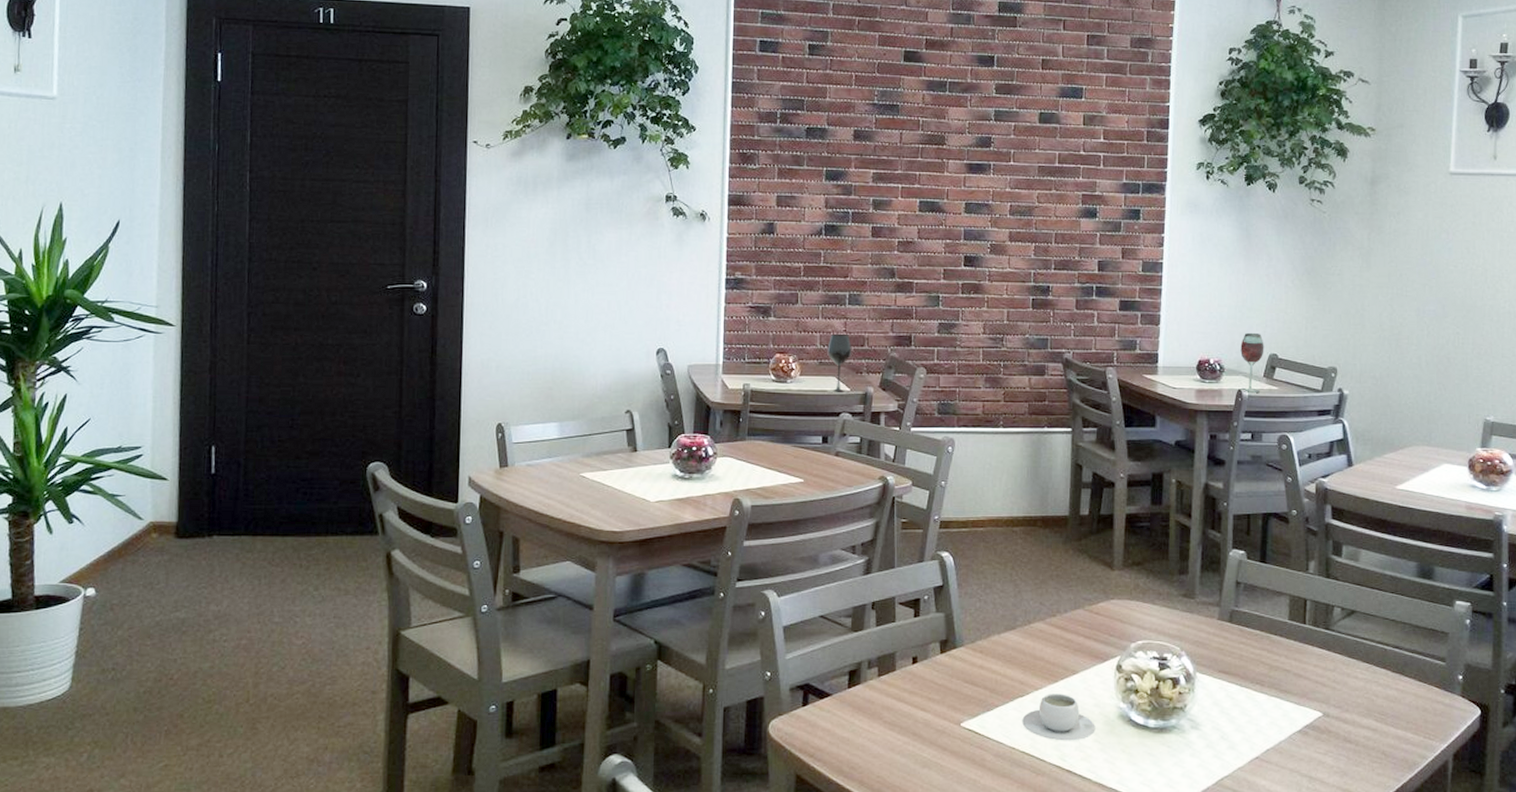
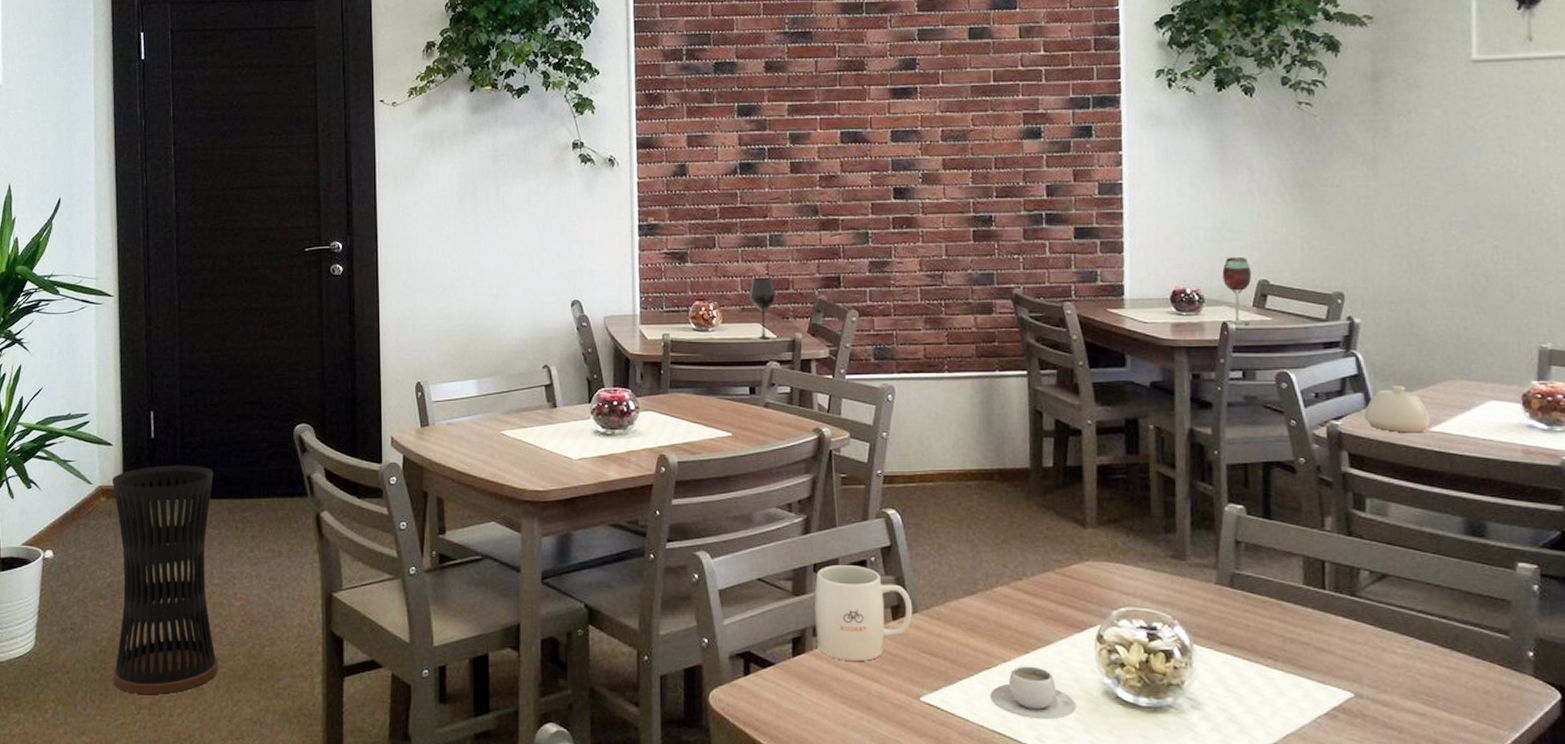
umbrella stand: none [158,501,279,735] -> present [111,465,218,694]
mug: none [871,602,959,691] -> present [814,564,913,661]
sugar bowl: none [1346,448,1398,490] -> present [1364,384,1431,433]

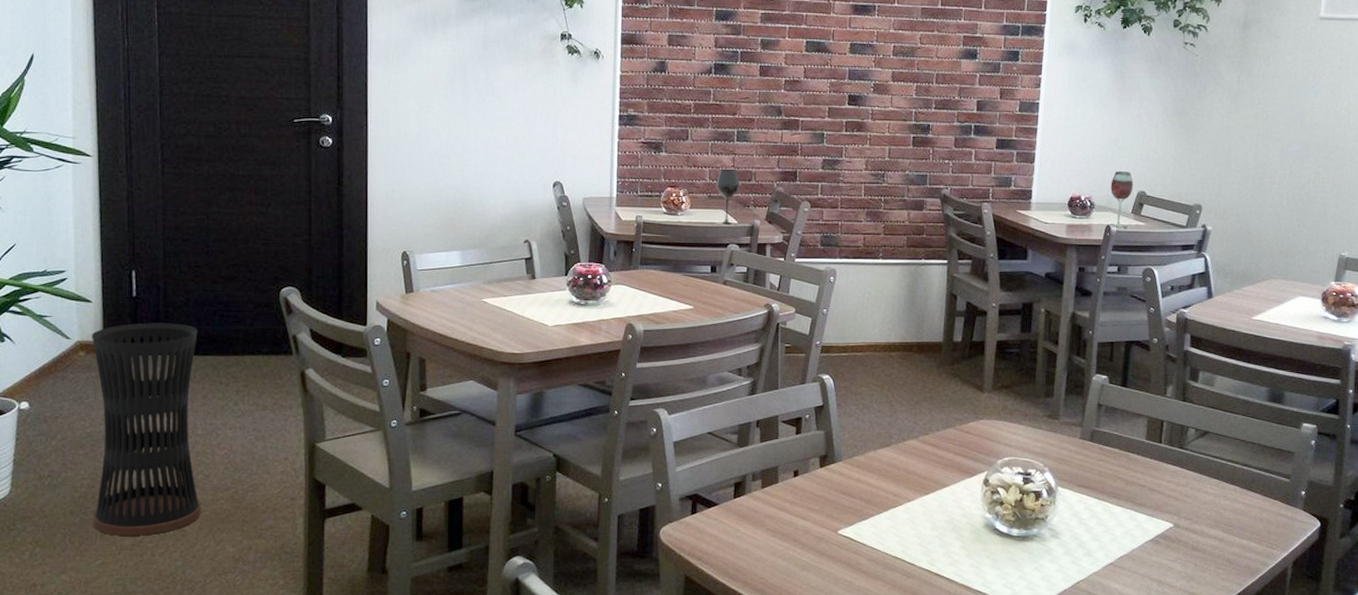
mug: present [814,564,913,661] -> none [755,420,838,501]
teacup: present [990,666,1077,720] -> none [895,505,963,548]
sugar bowl: present [1364,384,1431,433] -> none [1206,281,1254,321]

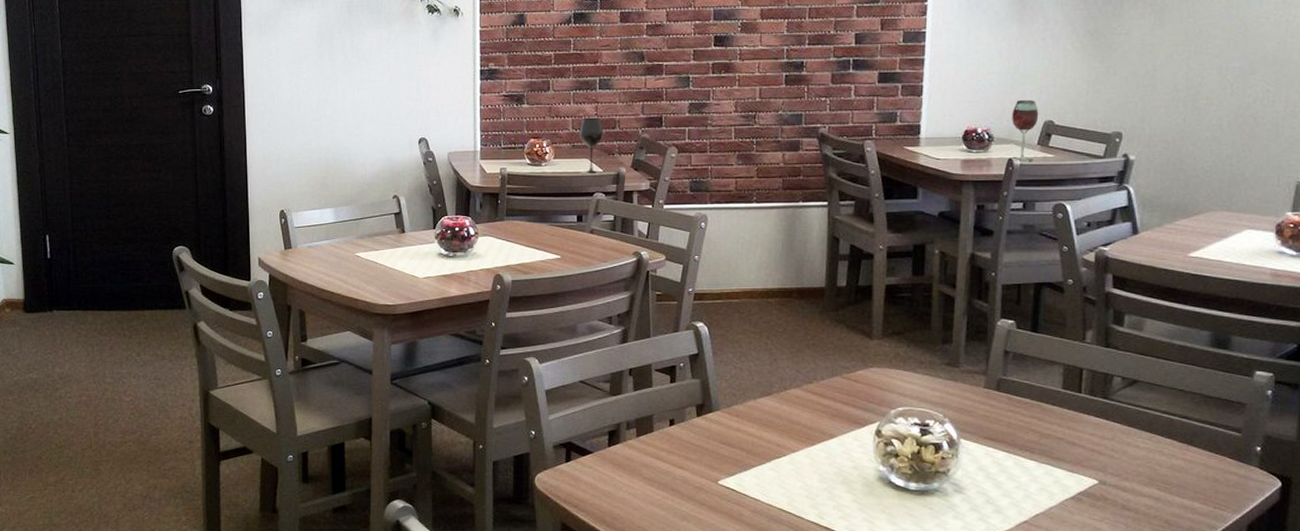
umbrella stand: present [91,322,201,536] -> none [14,281,112,474]

